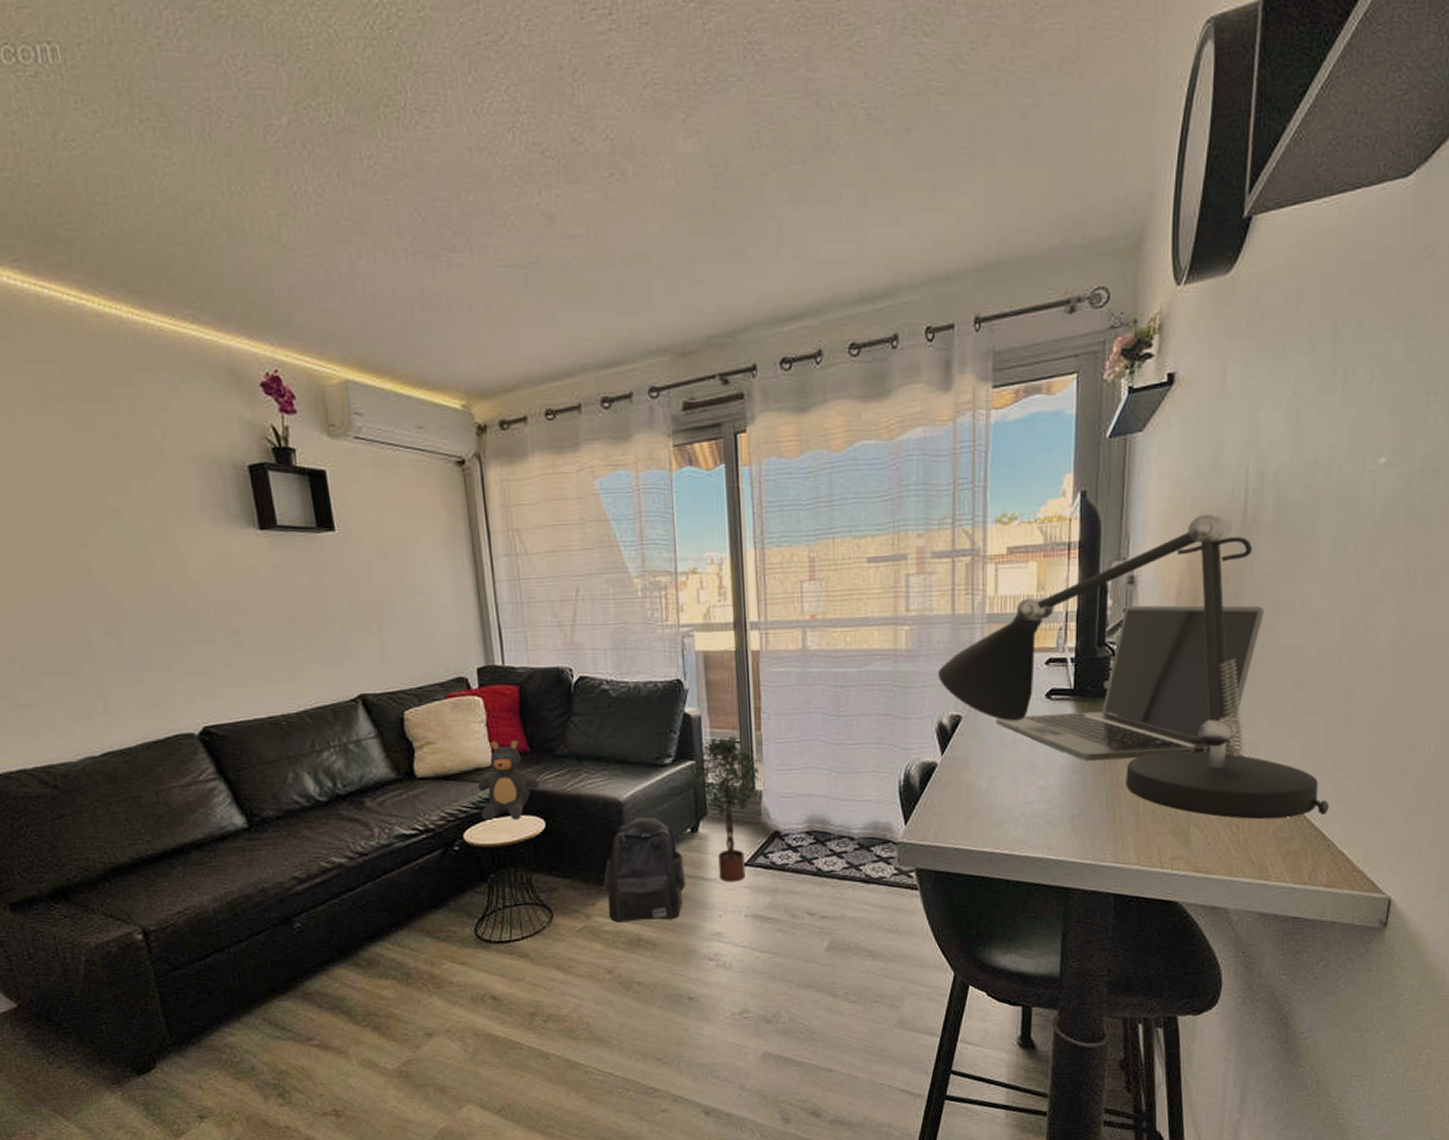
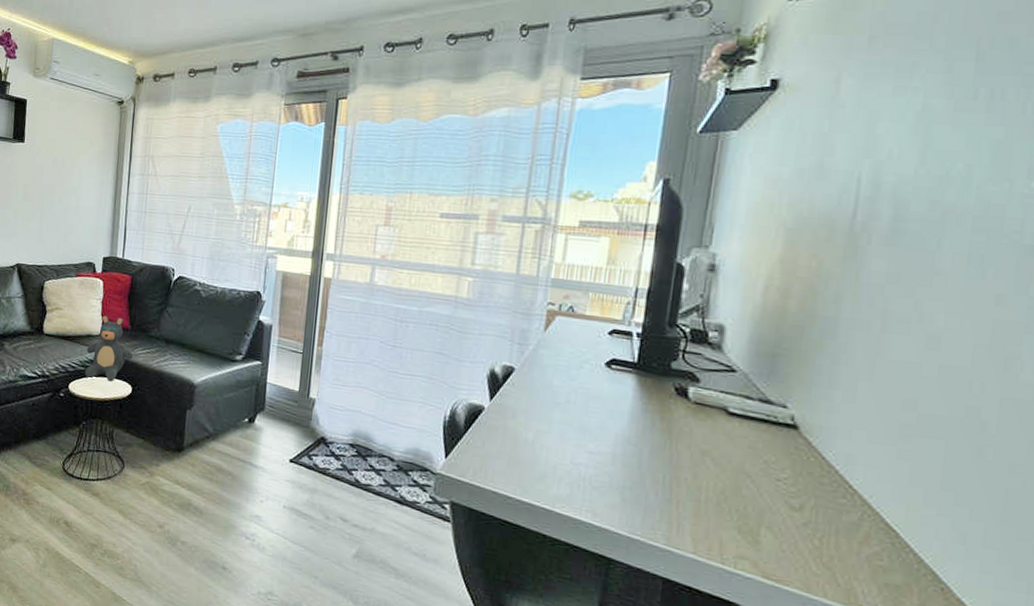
backpack: present [603,817,686,923] -> none [168,399,238,495]
potted tree: present [686,736,761,883] -> none [253,345,318,475]
desk lamp: present [937,514,1329,820] -> none [495,215,946,553]
laptop: present [997,605,1264,762] -> none [550,292,872,456]

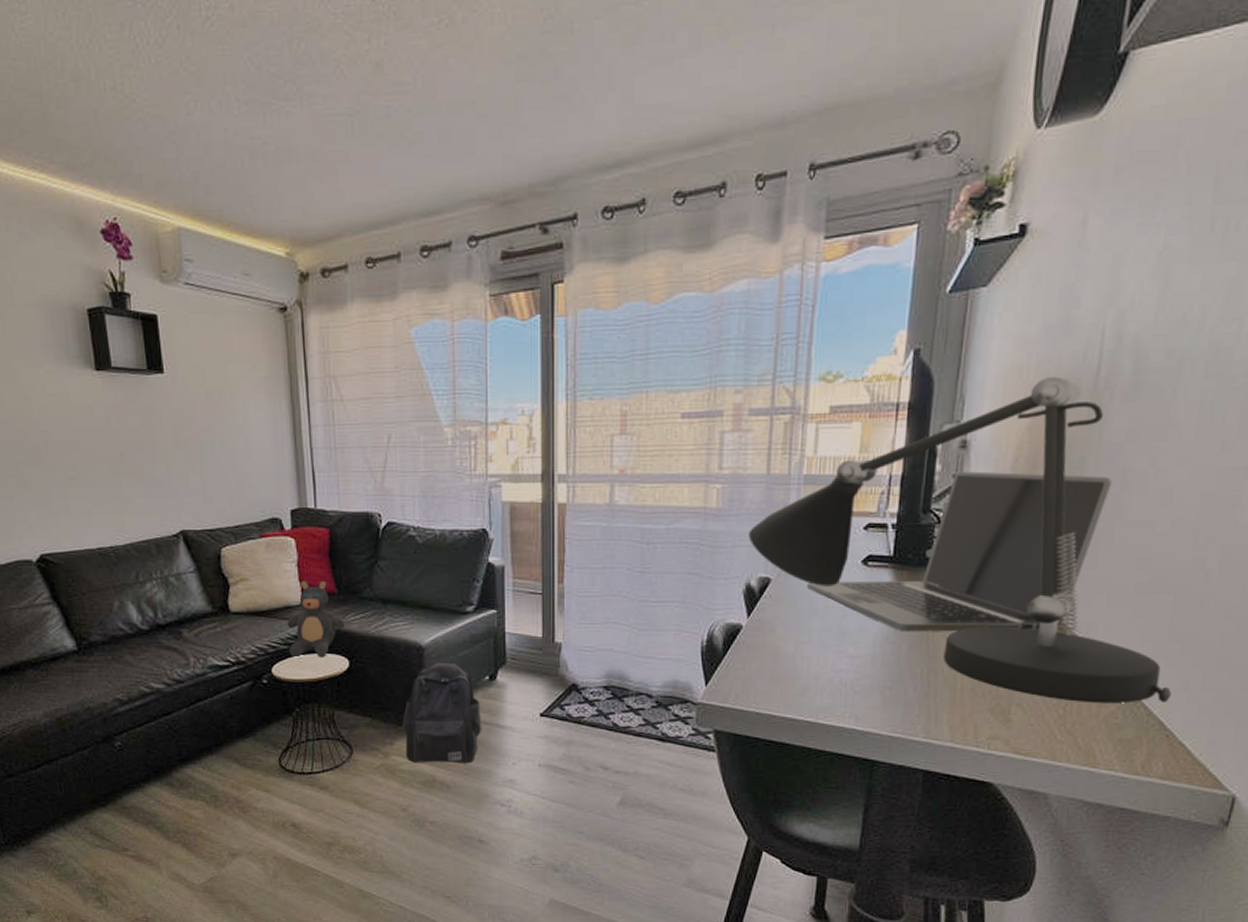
backpack: none [168,399,238,495] -> present [402,662,482,764]
desk lamp: none [495,215,946,553] -> present [748,376,1171,704]
laptop: none [550,292,872,456] -> present [808,471,1112,632]

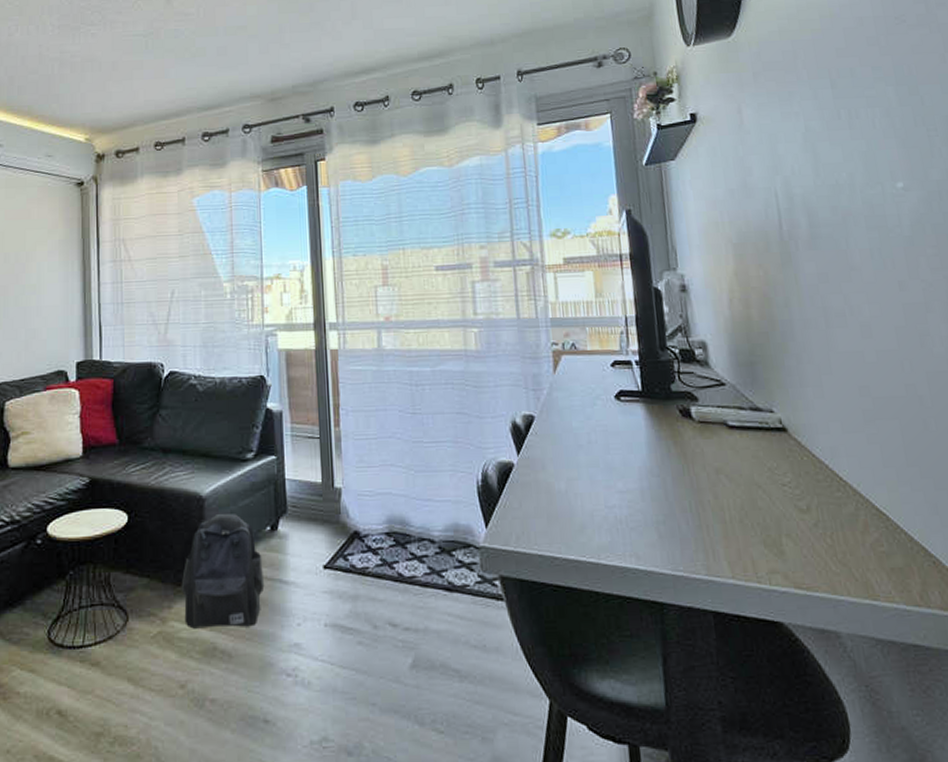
stuffed animal: present [286,580,346,658] -> none [65,431,126,513]
desk lamp: present [748,376,1171,704] -> none [507,230,925,531]
laptop: present [808,471,1112,632] -> none [569,311,818,465]

